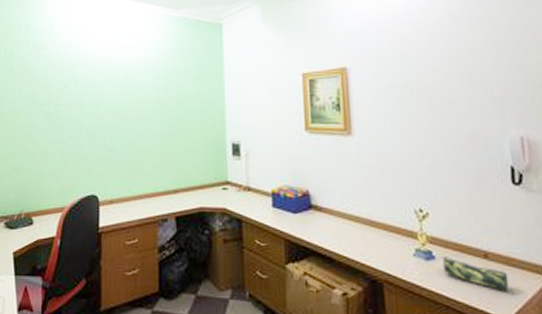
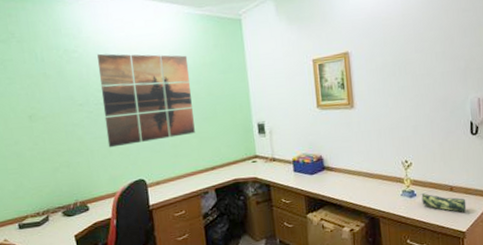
wall art: none [63,52,160,155] -> present [97,53,195,148]

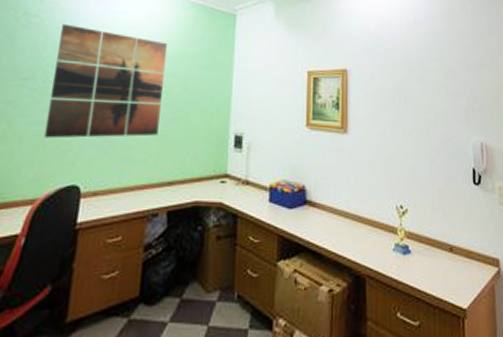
pencil case: present [420,193,467,212] -> none [415,251,468,282]

